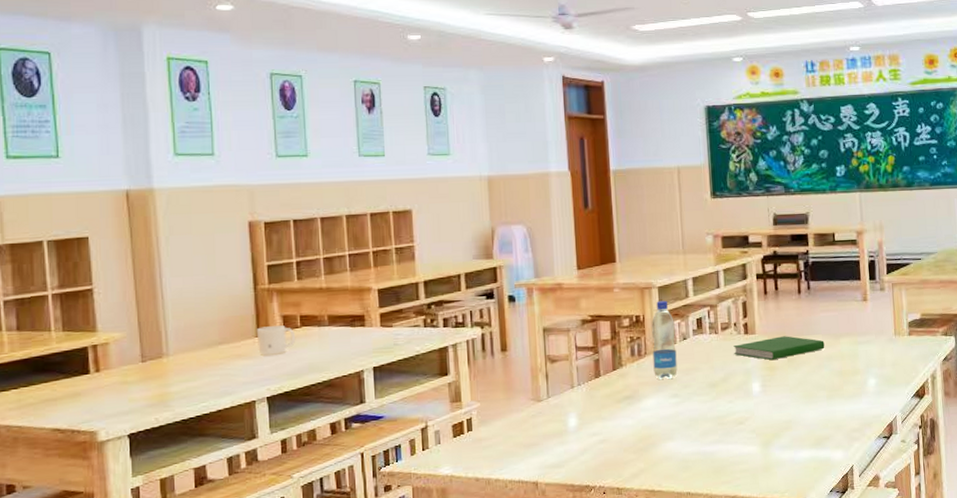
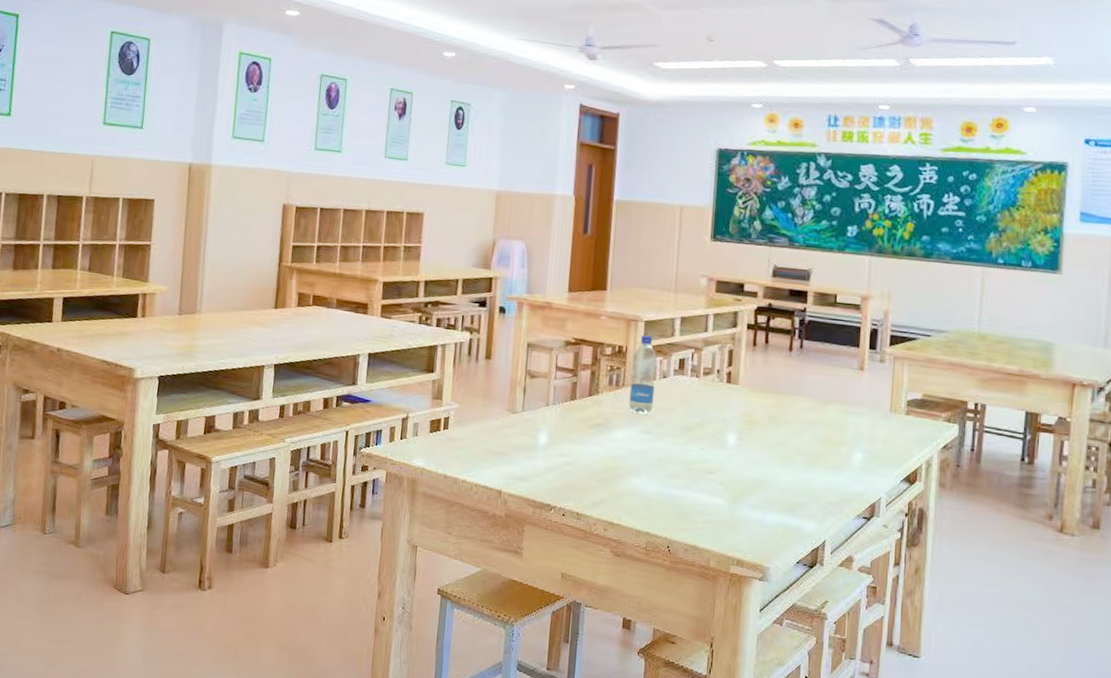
mug: present [256,325,295,356] -> none [274,300,306,328]
hardcover book: present [733,336,825,361] -> none [713,391,811,415]

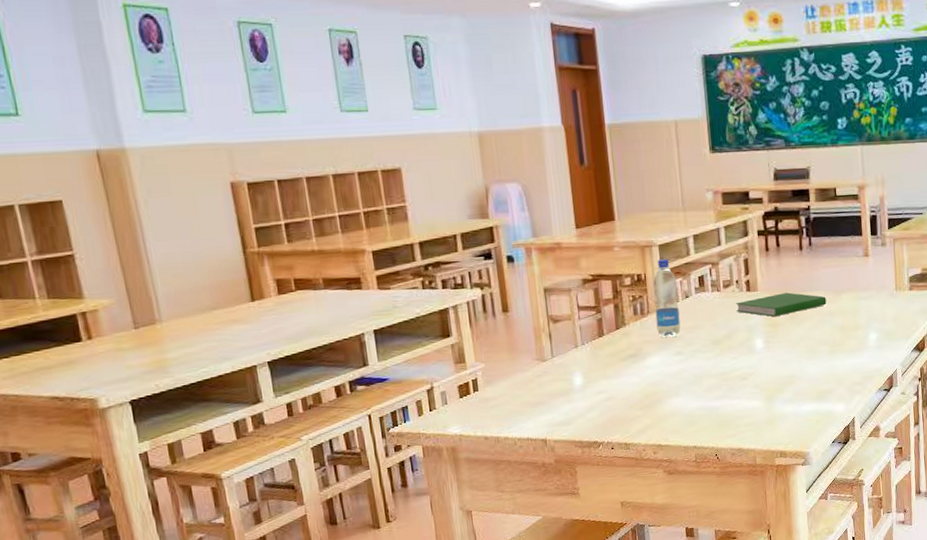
hardcover book: none [713,391,811,415] -> present [736,292,827,317]

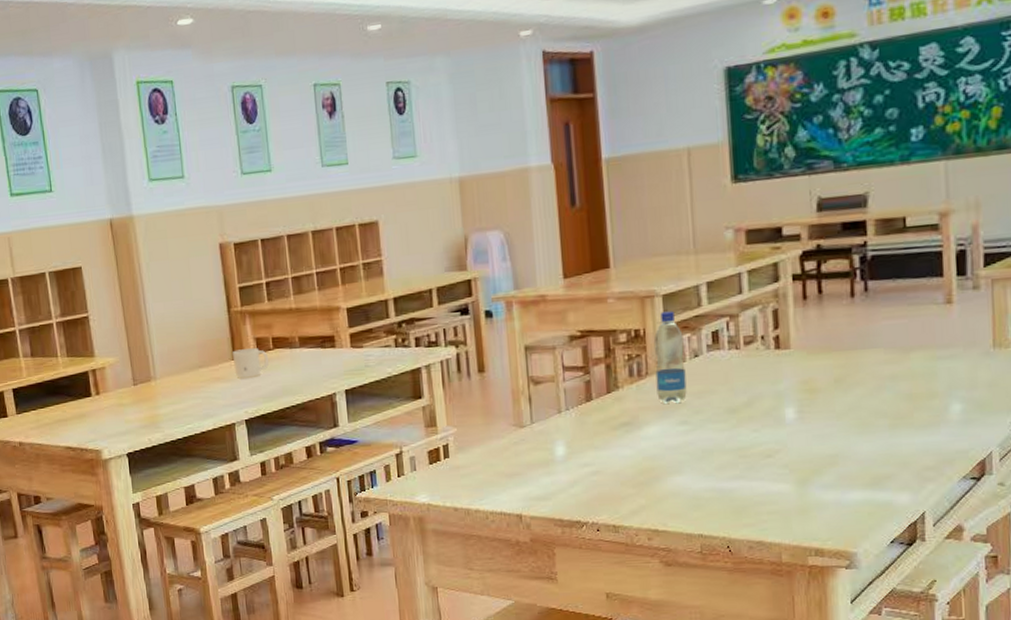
mug: none [249,289,291,320] -> present [232,348,269,378]
hardcover book: present [736,292,827,317] -> none [760,350,888,381]

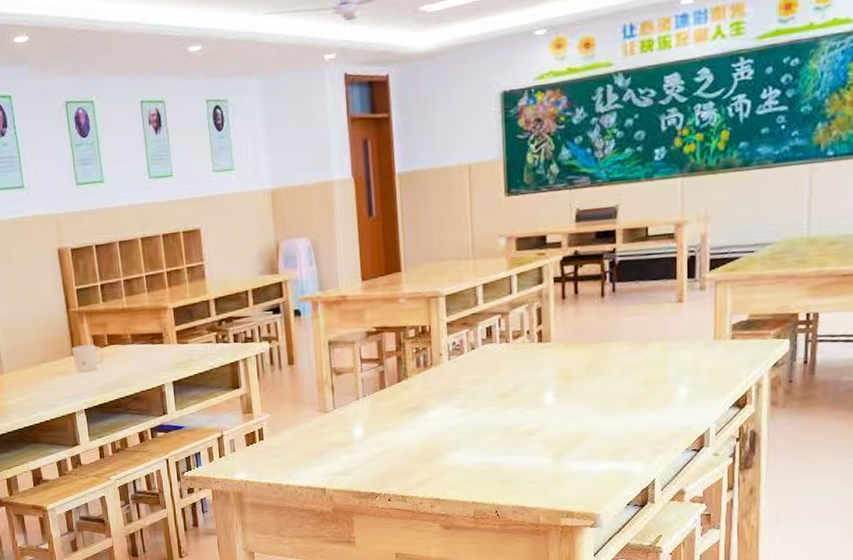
bottle: present [653,311,687,405] -> none [437,309,465,391]

